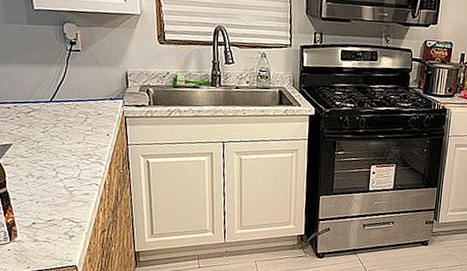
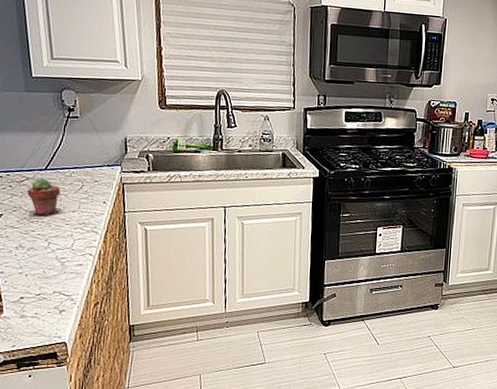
potted succulent: none [34,109,65,146] -> present [27,177,60,215]

